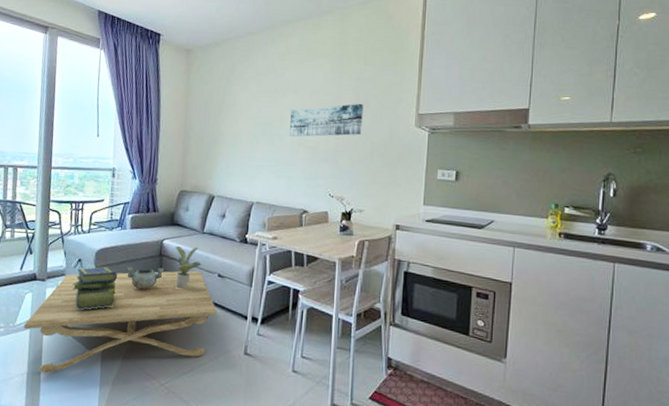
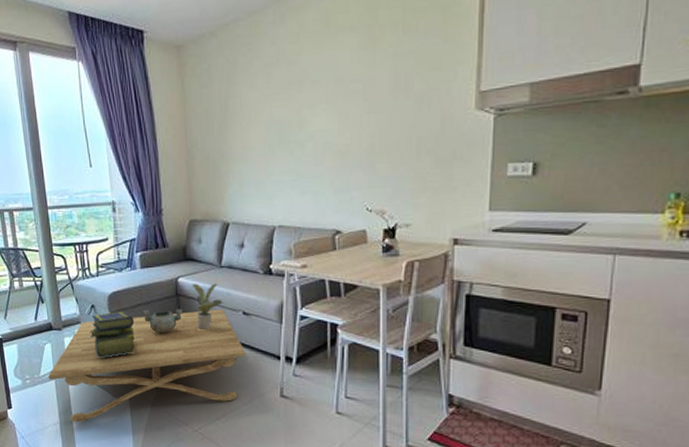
wall art: present [289,103,364,137] -> none [312,86,405,141]

